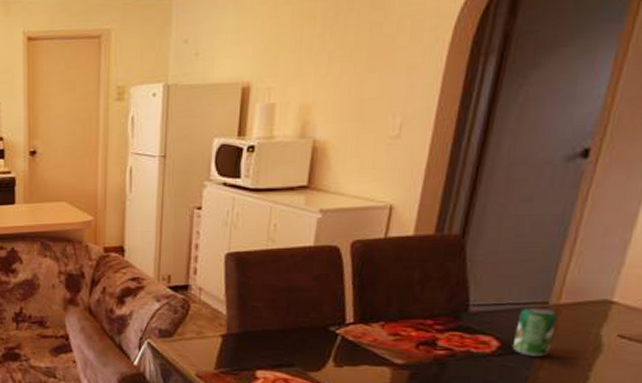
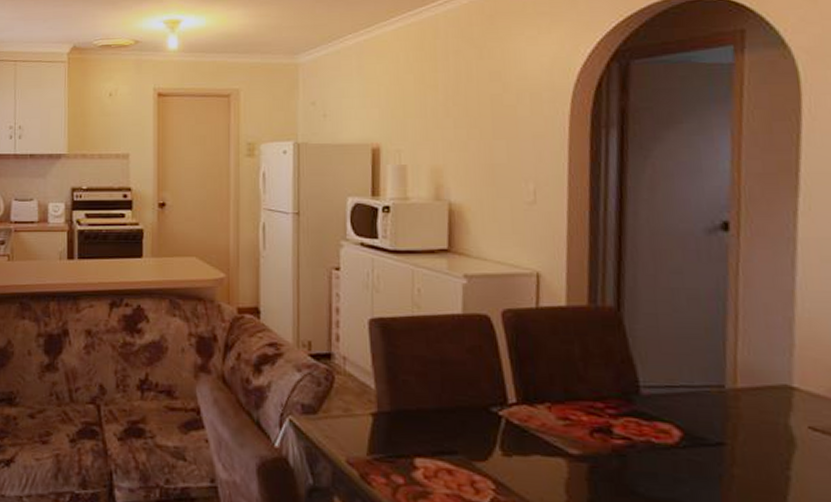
beverage can: present [512,307,558,356] -> none [695,390,739,450]

